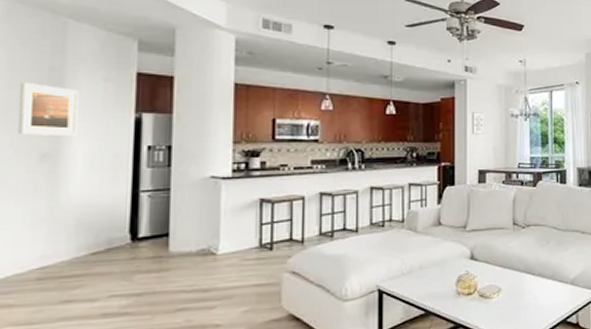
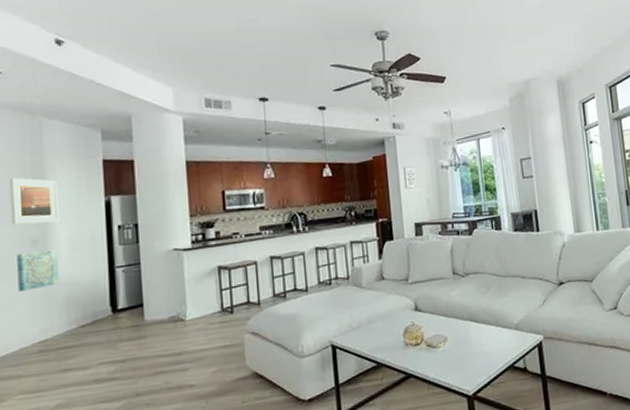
wall art: none [18,167,71,210] -> present [17,250,59,292]

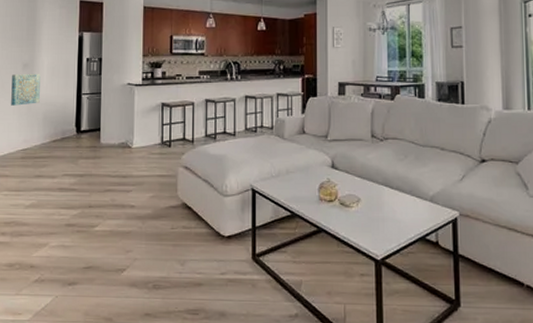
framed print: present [10,177,59,225] -> none [11,10,45,51]

